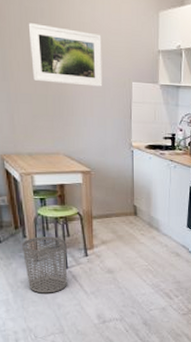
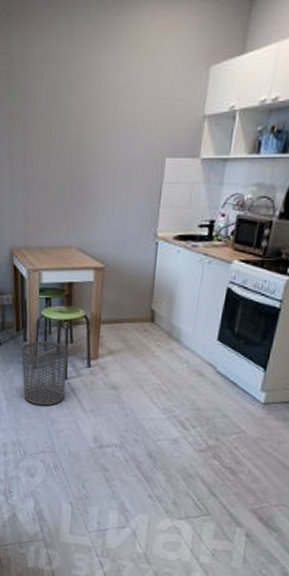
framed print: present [28,23,103,87] -> none [52,100,134,167]

